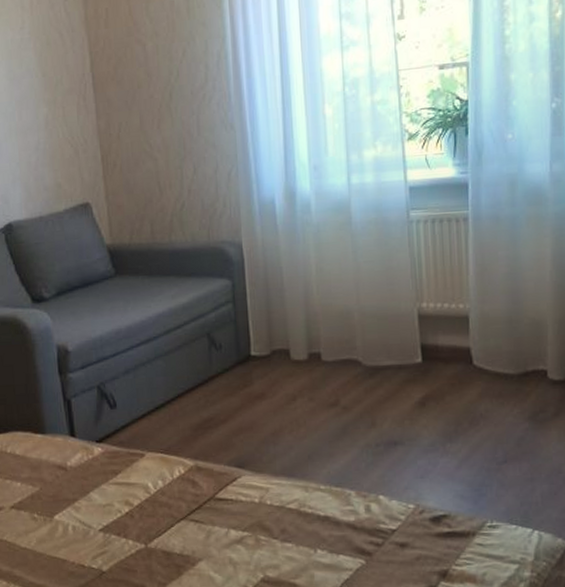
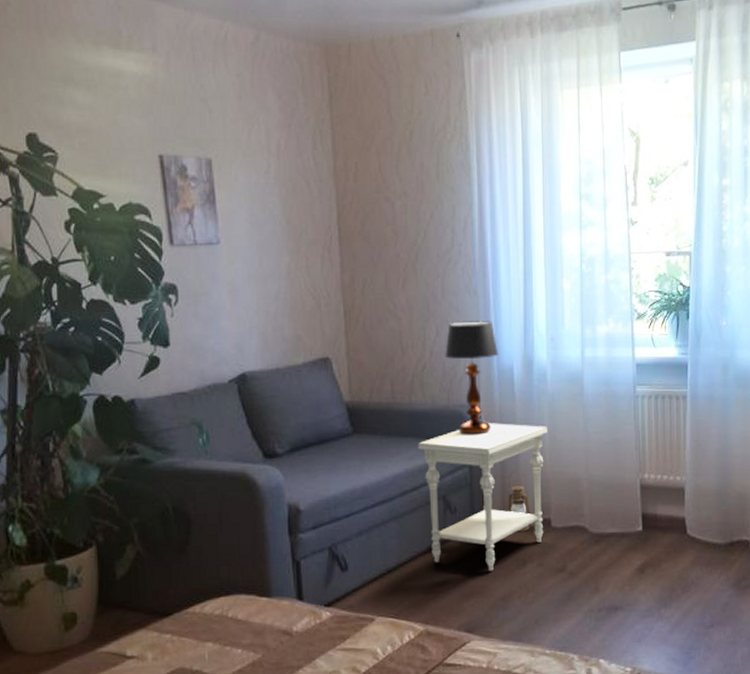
side table: none [180,257,314,407] -> present [418,423,548,571]
table lamp: none [203,154,259,271] -> present [445,321,499,435]
lantern: none [274,303,299,367] -> present [508,469,530,532]

